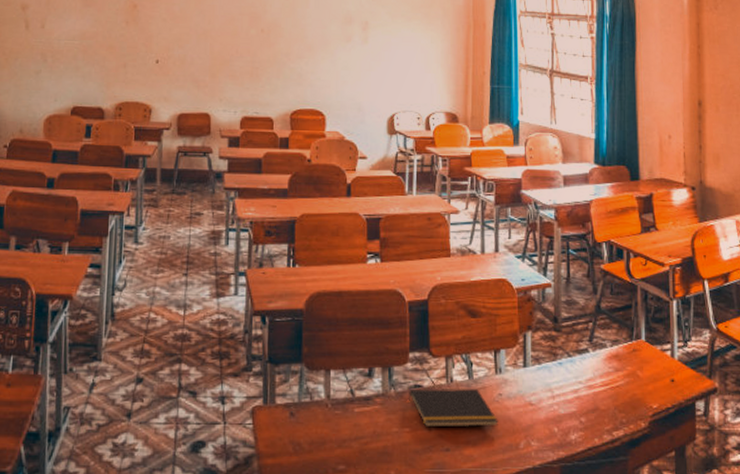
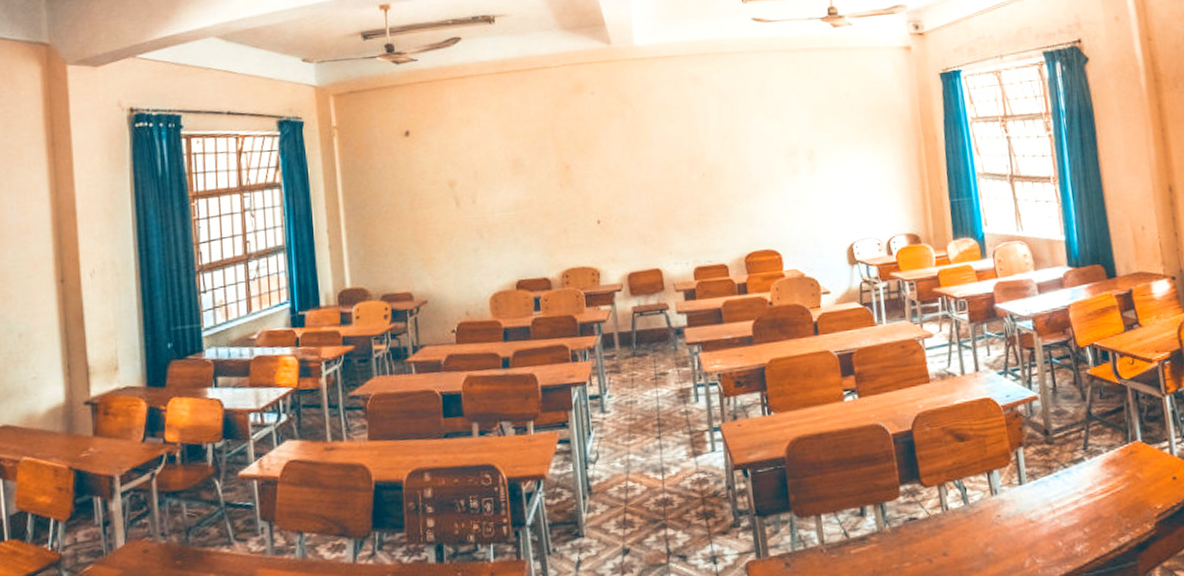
notepad: present [408,388,498,428] -> none [904,513,1001,560]

